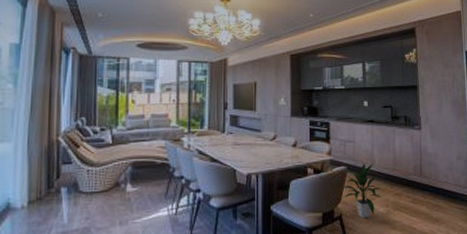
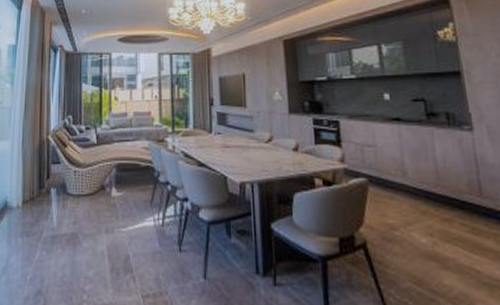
indoor plant: present [343,163,382,219] -> none [364,175,423,251]

